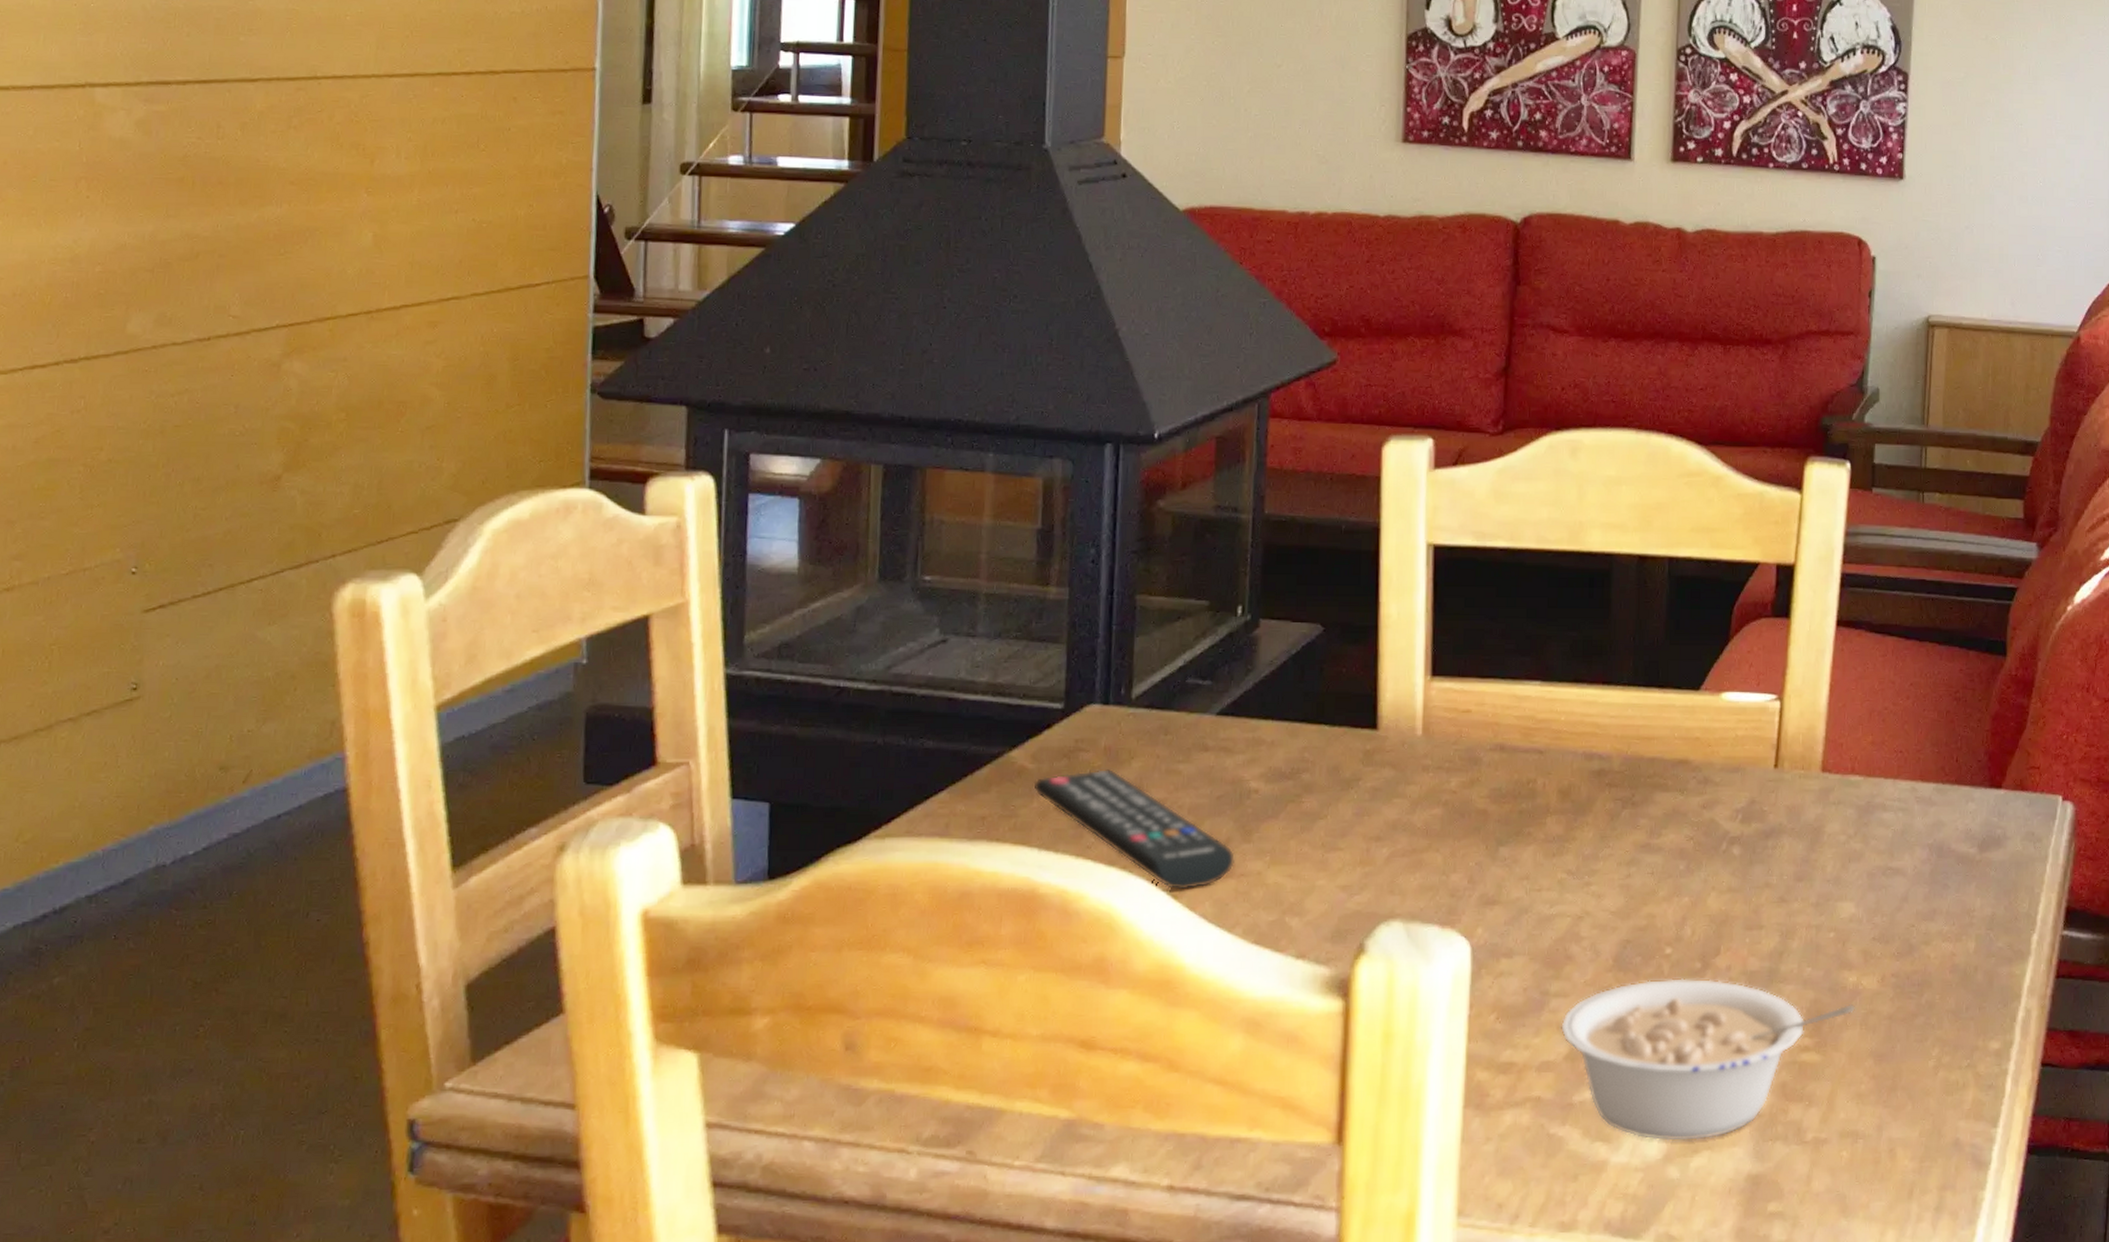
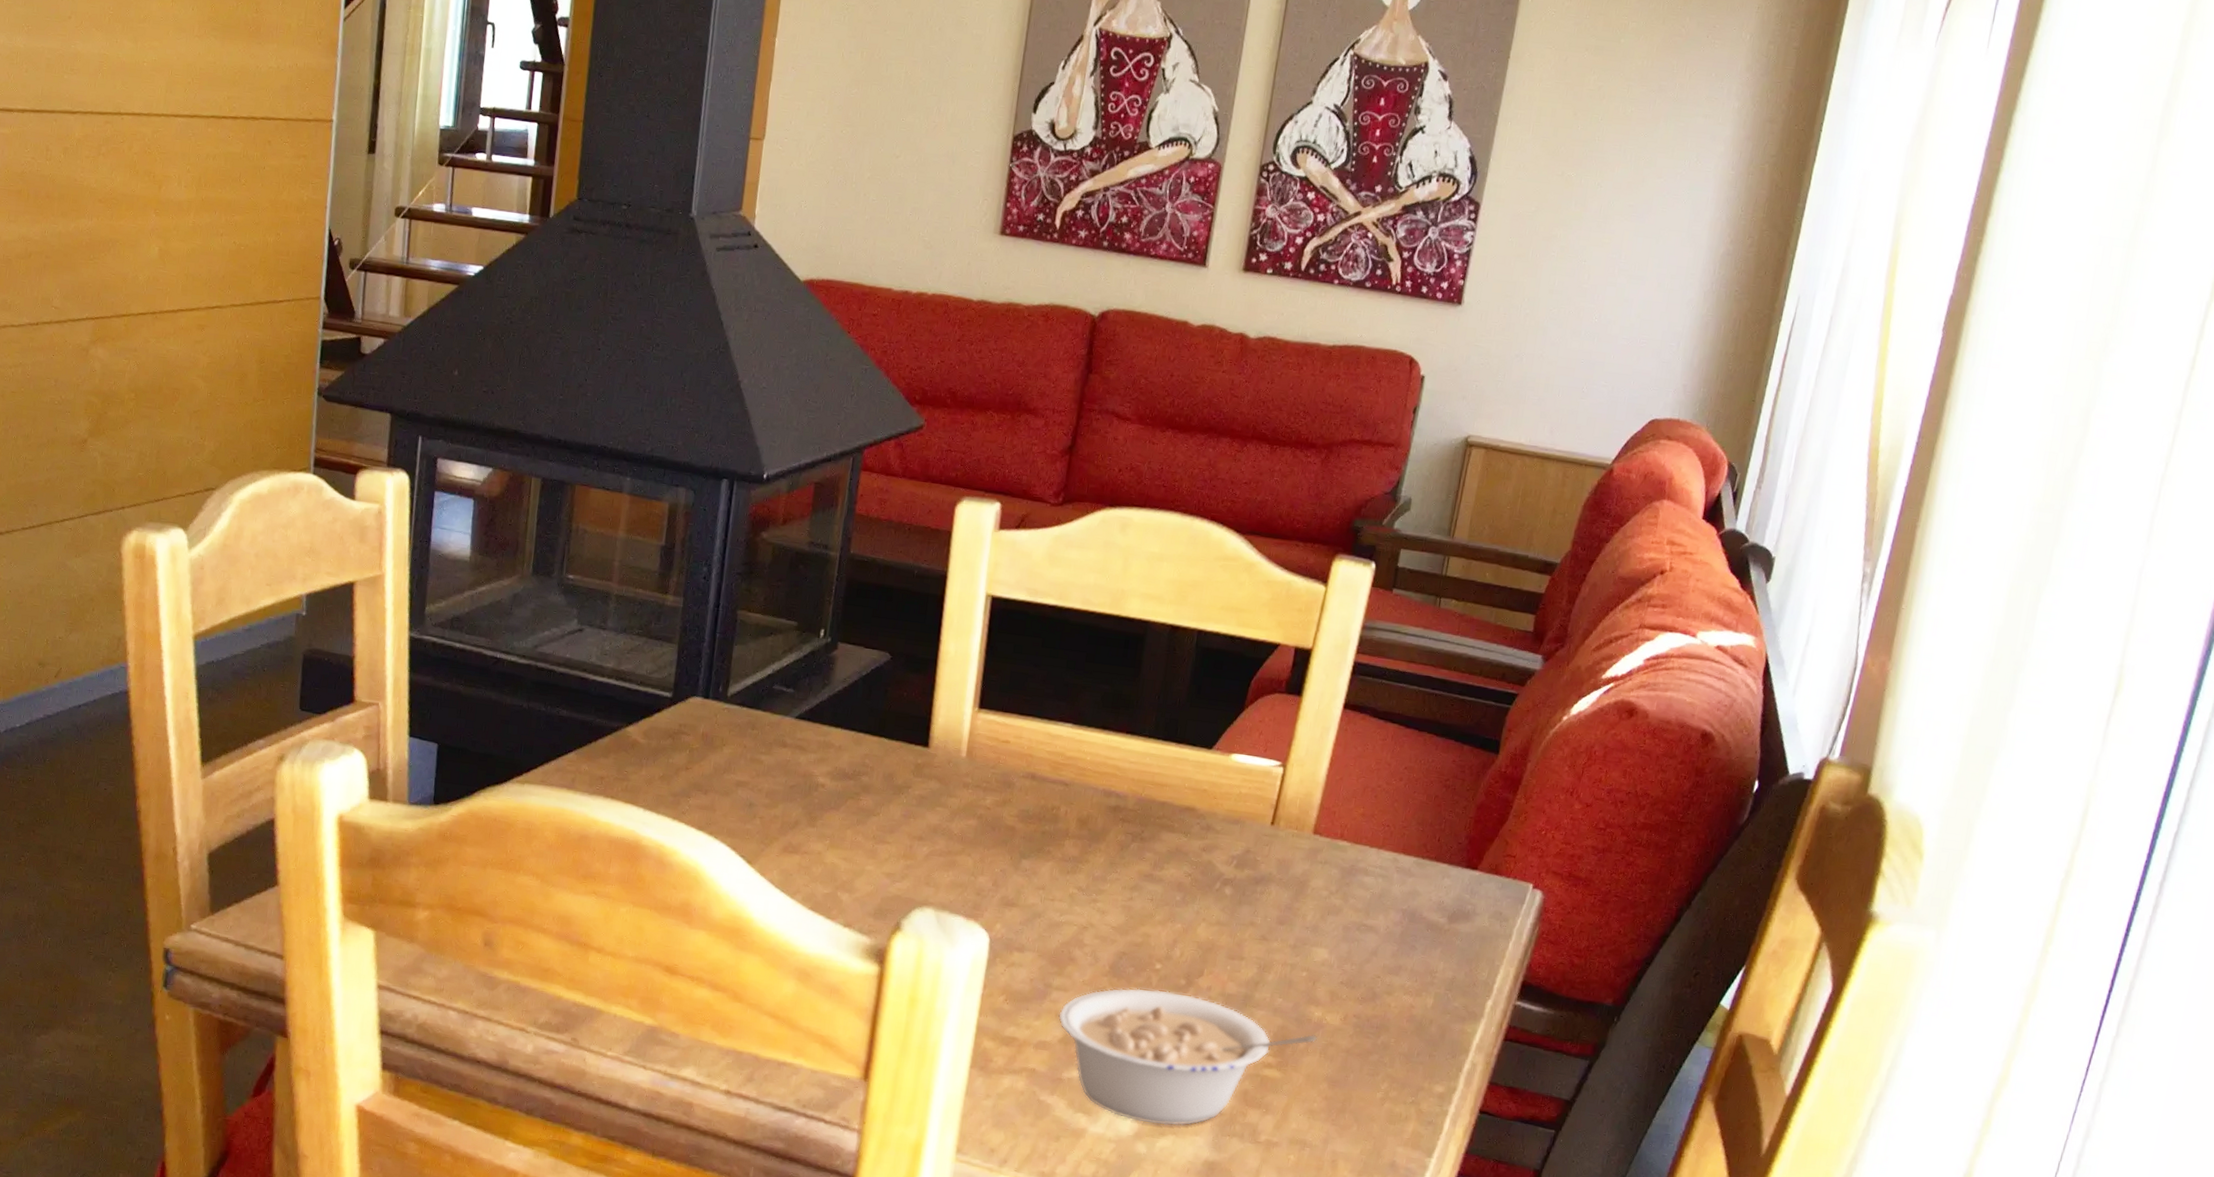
remote control: present [1033,768,1236,890] -> none [643,750,802,859]

